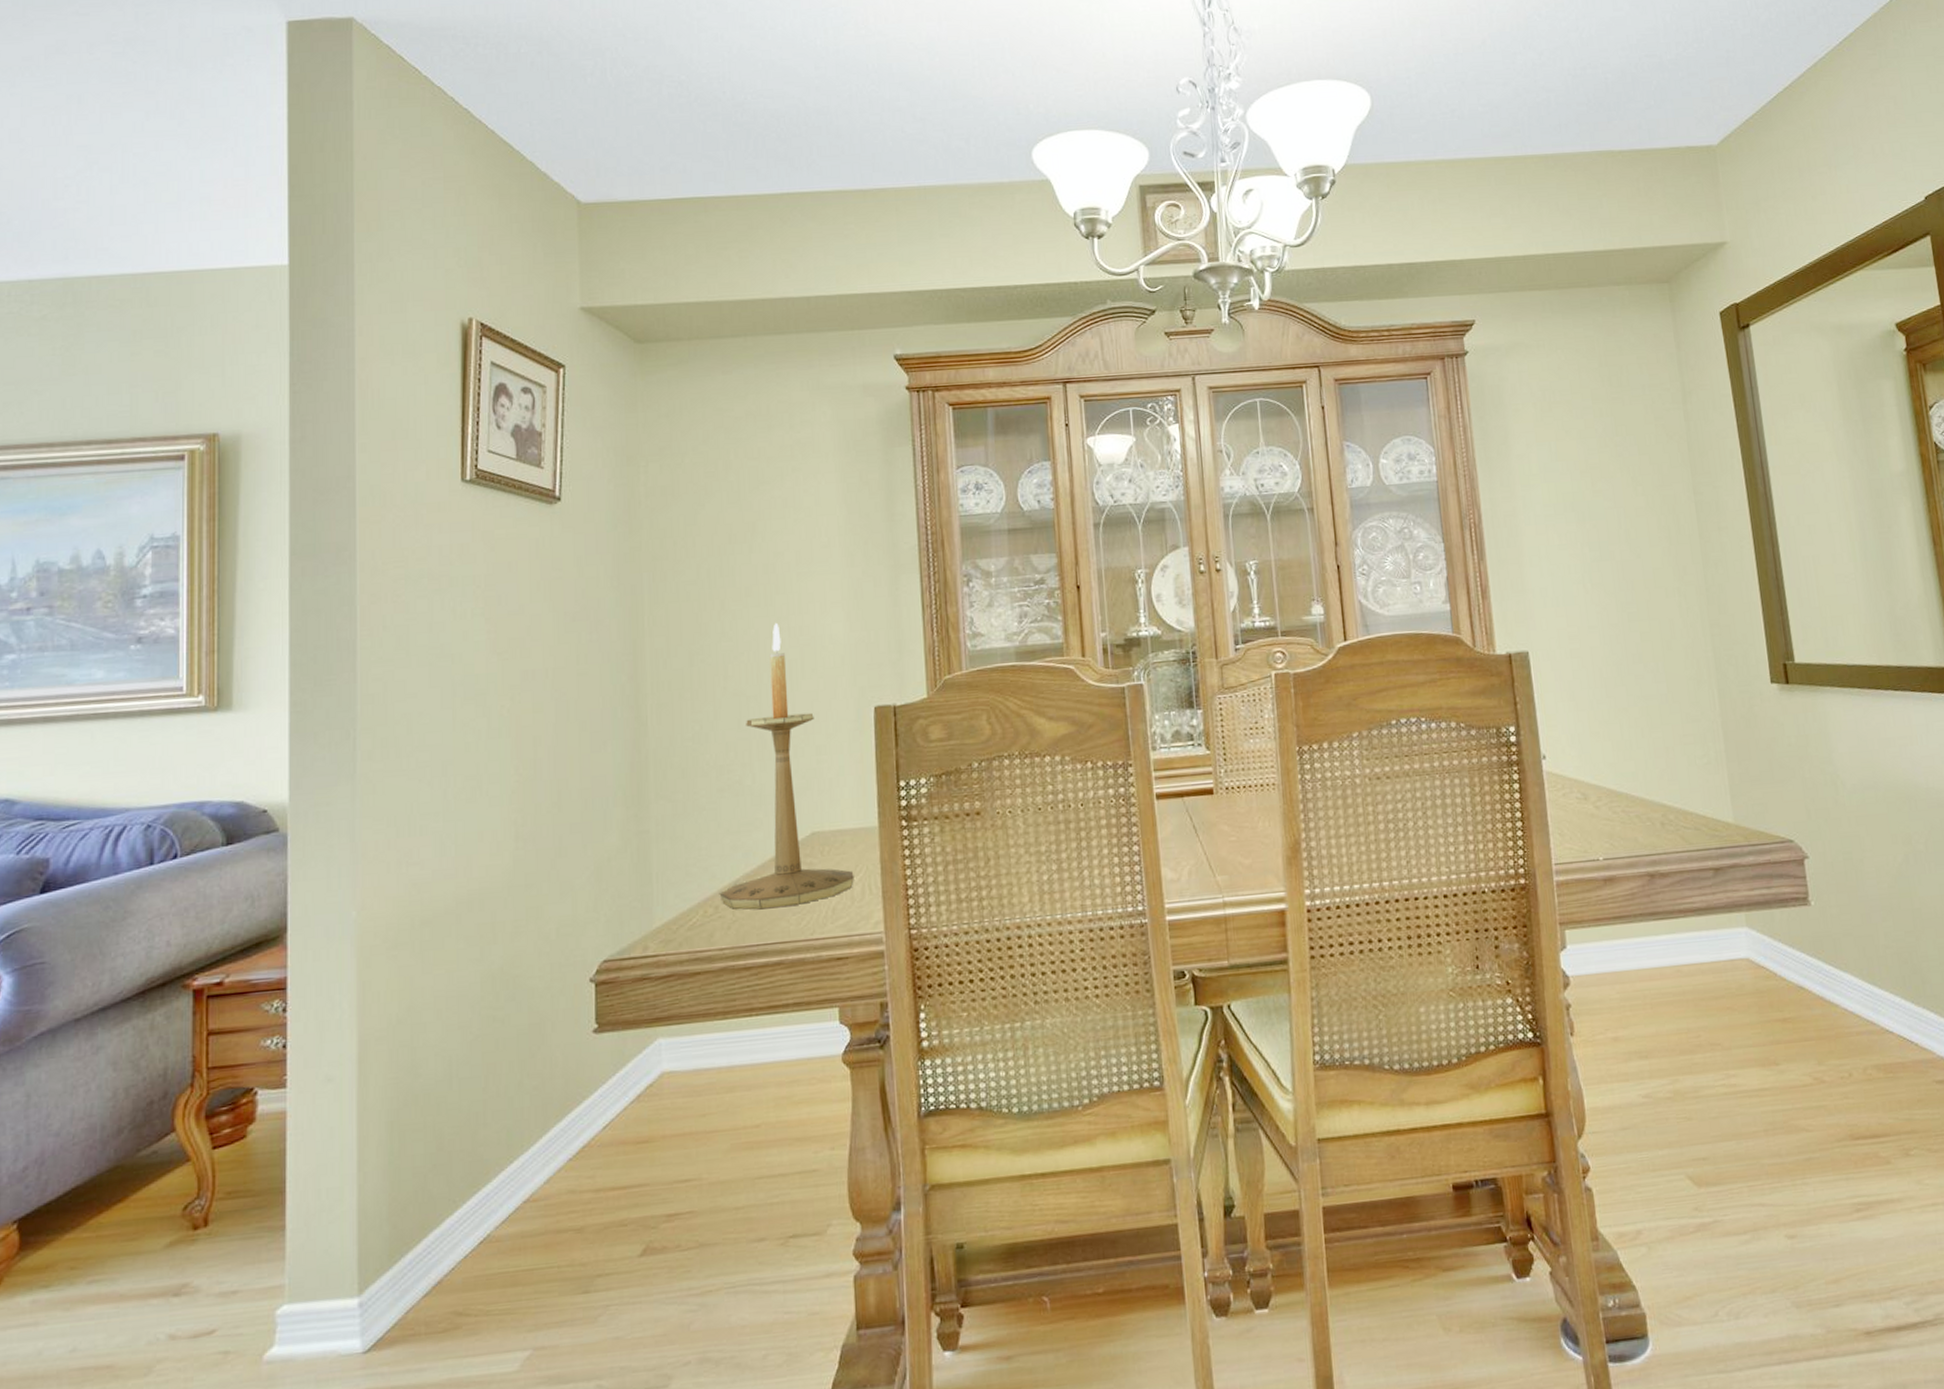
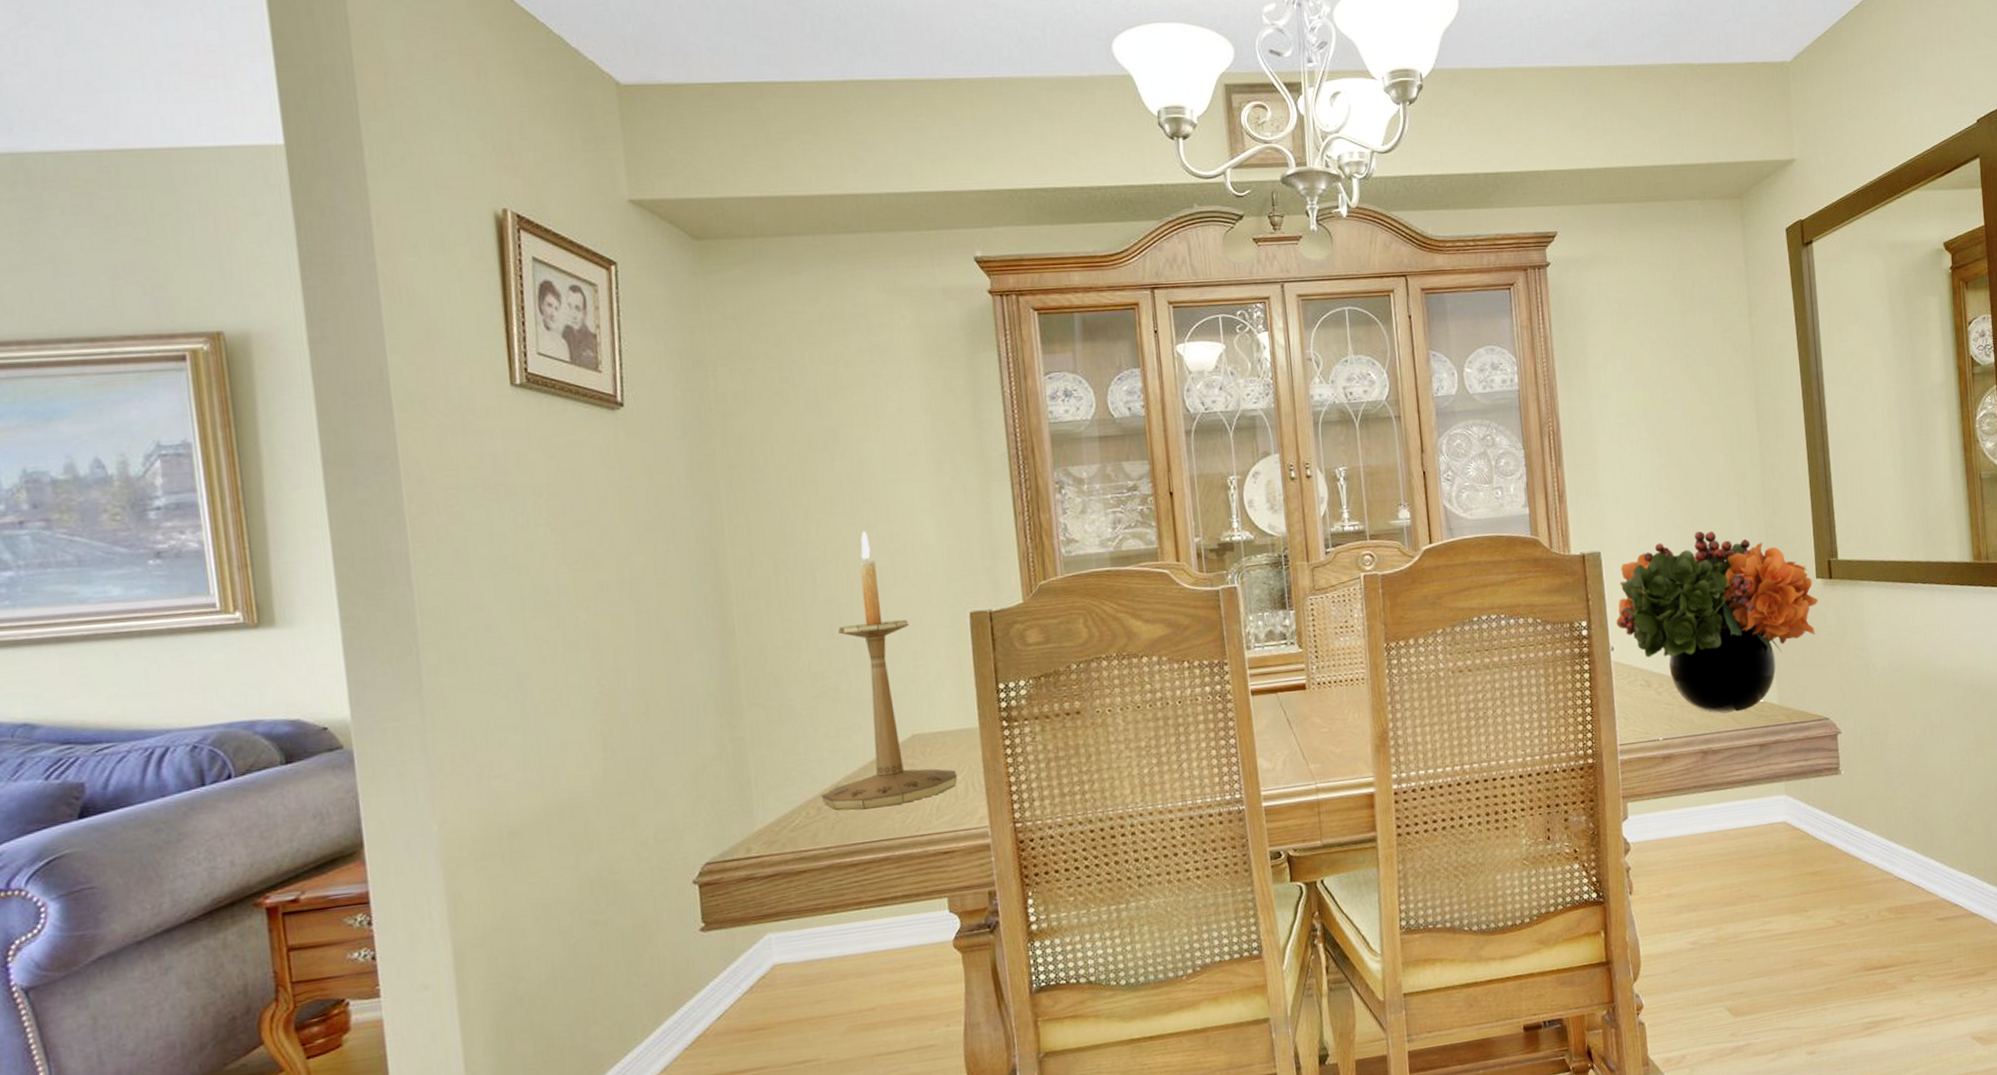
flower arrangement: none [1547,630,1774,831] -> present [1616,531,1818,713]

